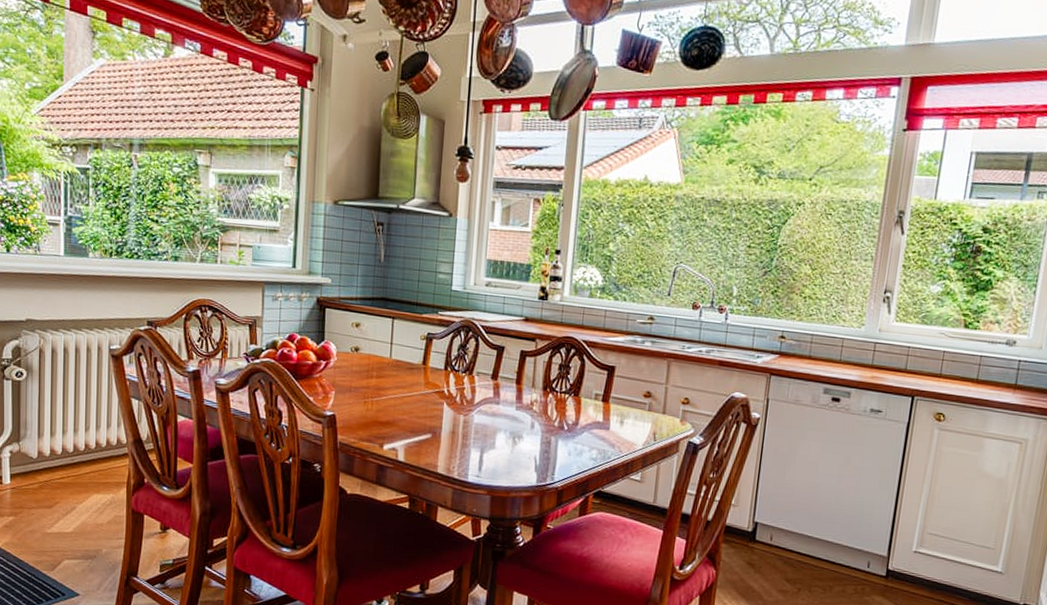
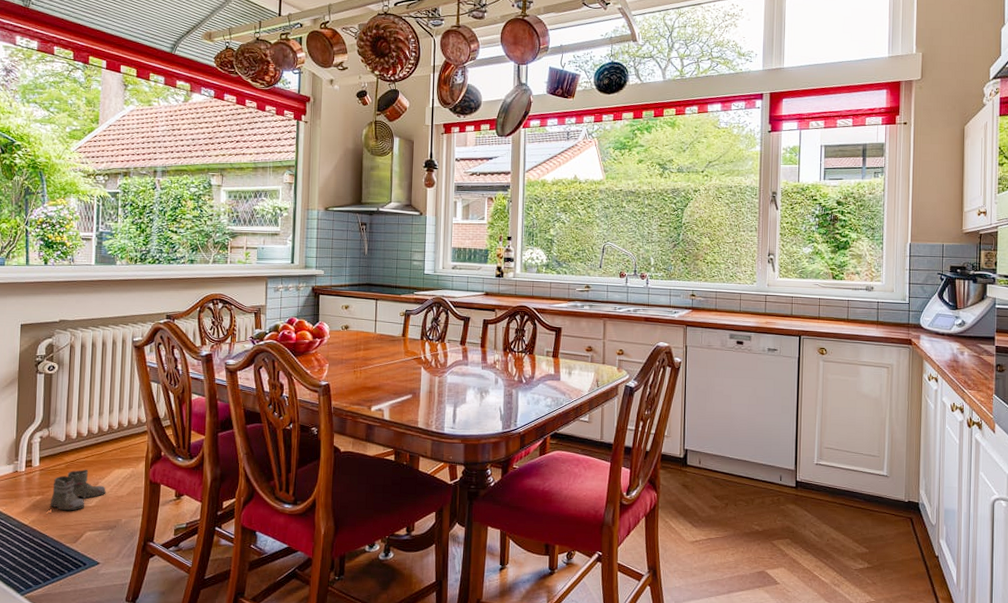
boots: none [23,491,84,536] -> present [49,470,106,511]

